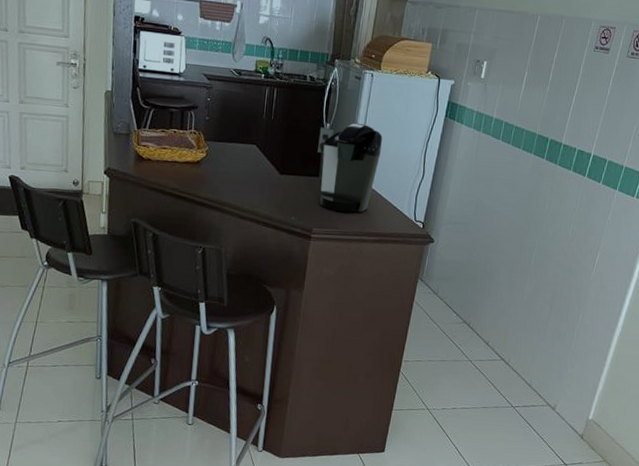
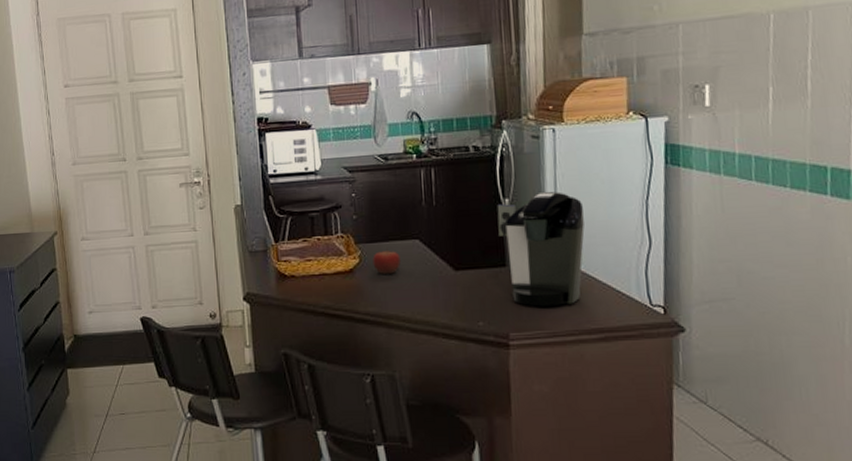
fruit: none [217,148,239,170] -> present [373,248,401,274]

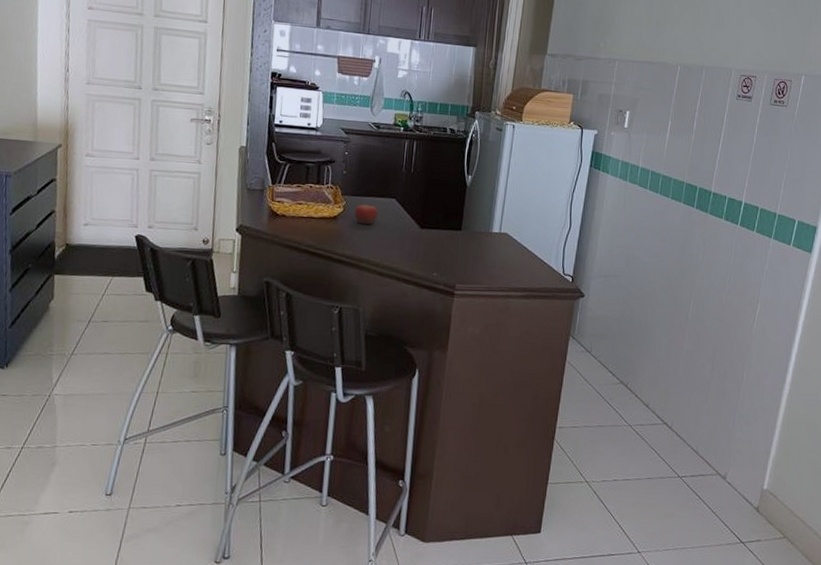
coffee maker: present [497,191,585,307] -> none [459,174,526,267]

